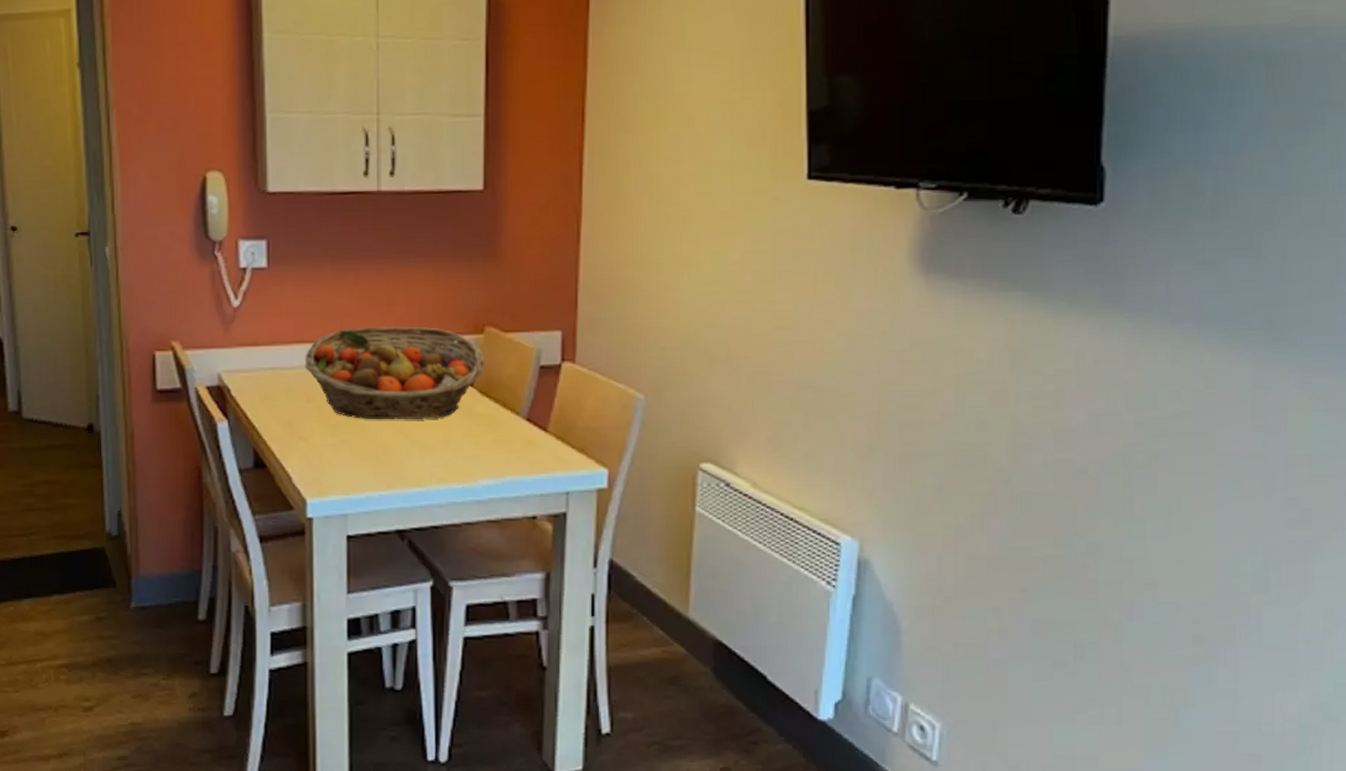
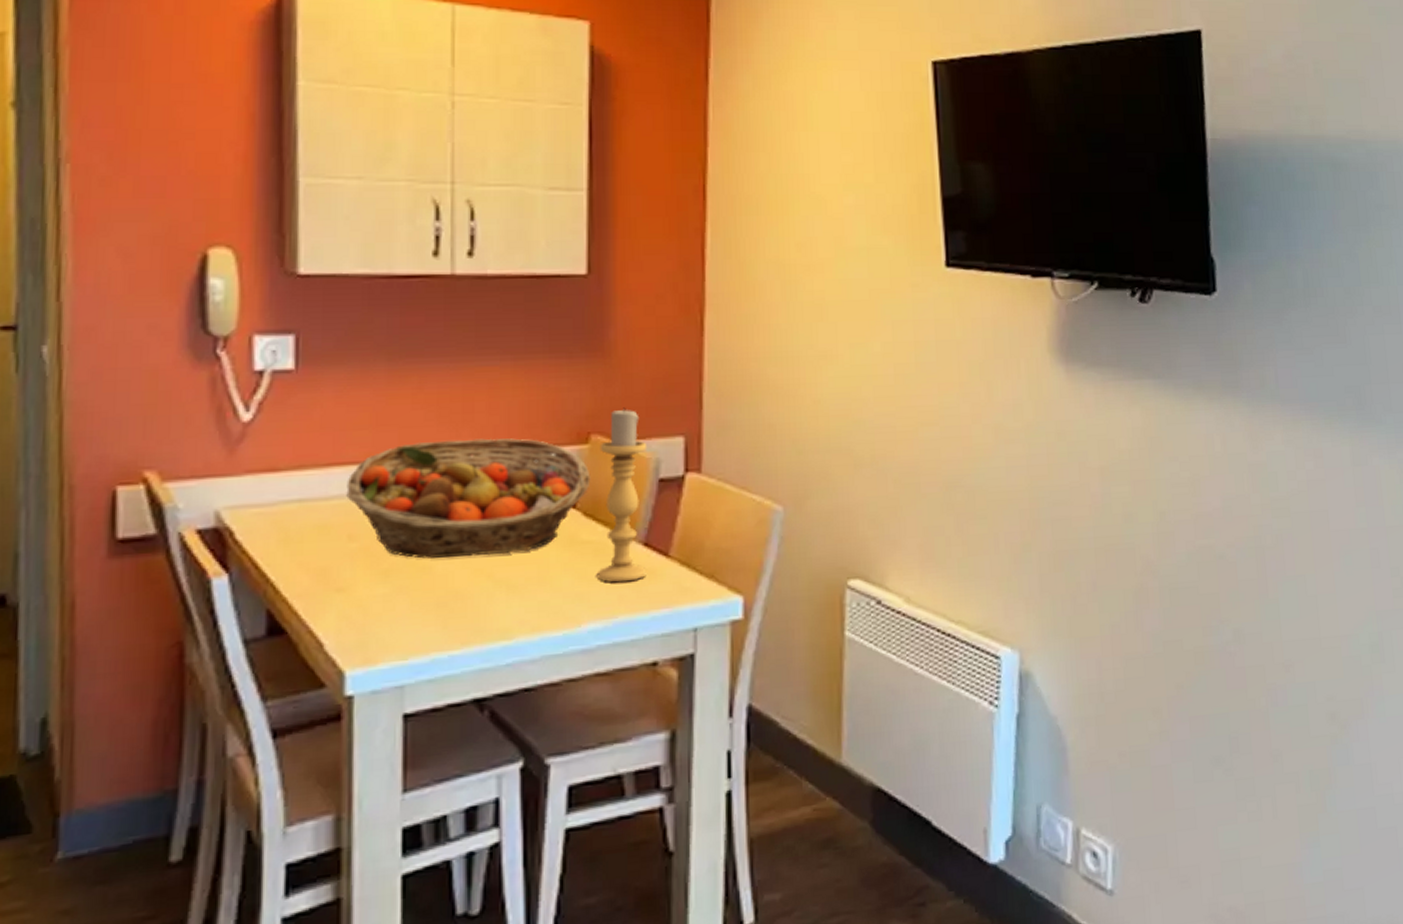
candle holder: none [489,304,530,449] -> present [596,407,647,583]

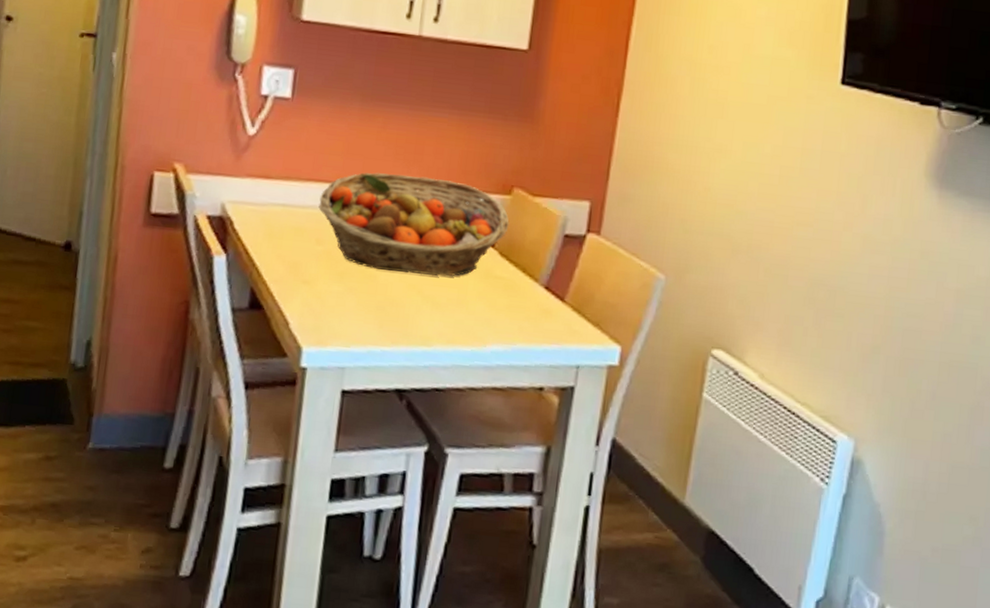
candle holder: present [596,407,647,583] -> none [503,169,558,317]

